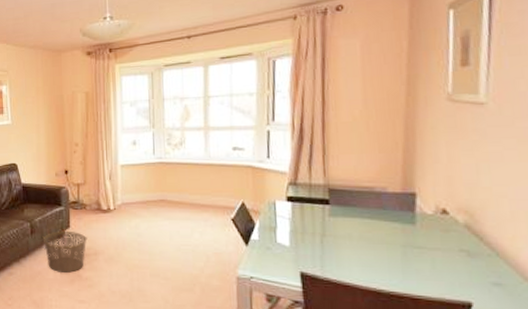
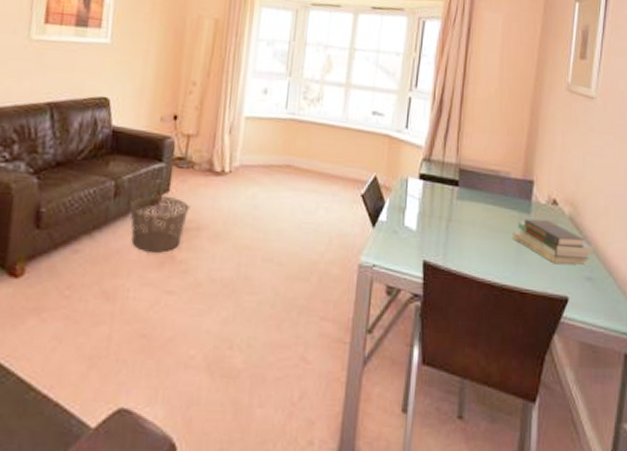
books: none [396,229,501,271] -> present [512,218,594,265]

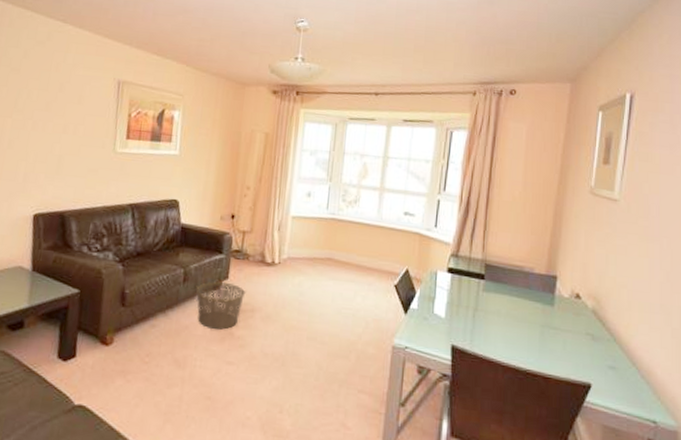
books: present [512,218,594,265] -> none [536,310,617,355]

